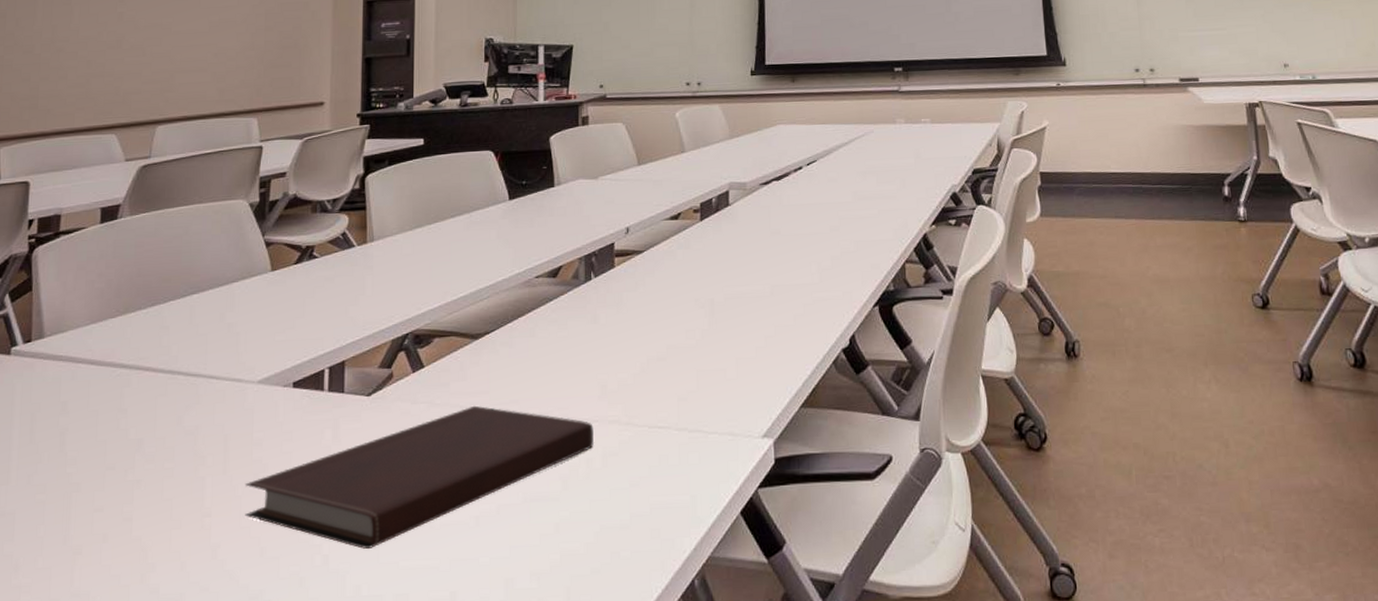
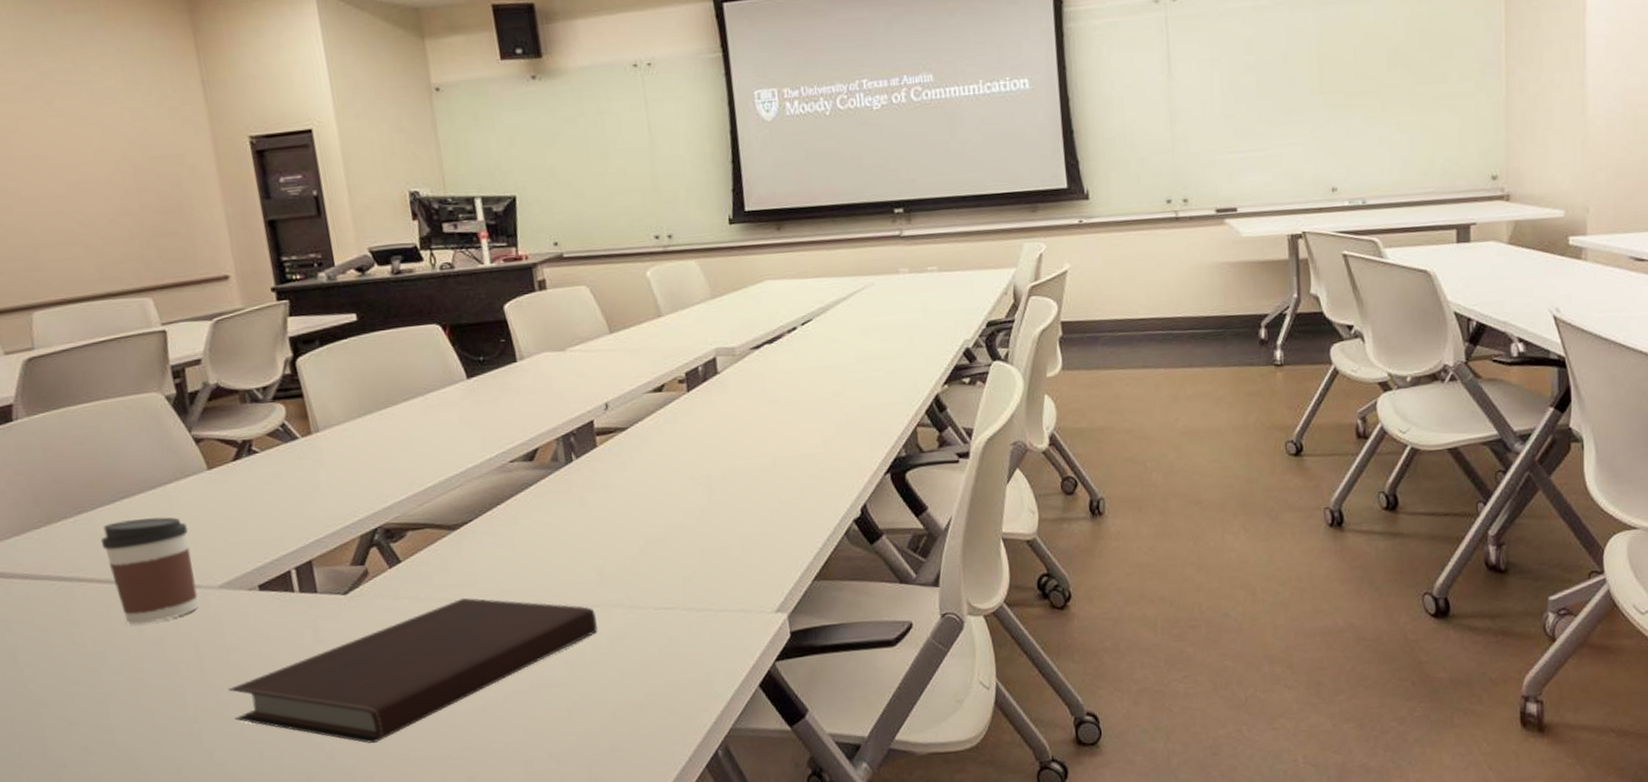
coffee cup: none [164,313,243,415] -> present [100,517,199,626]

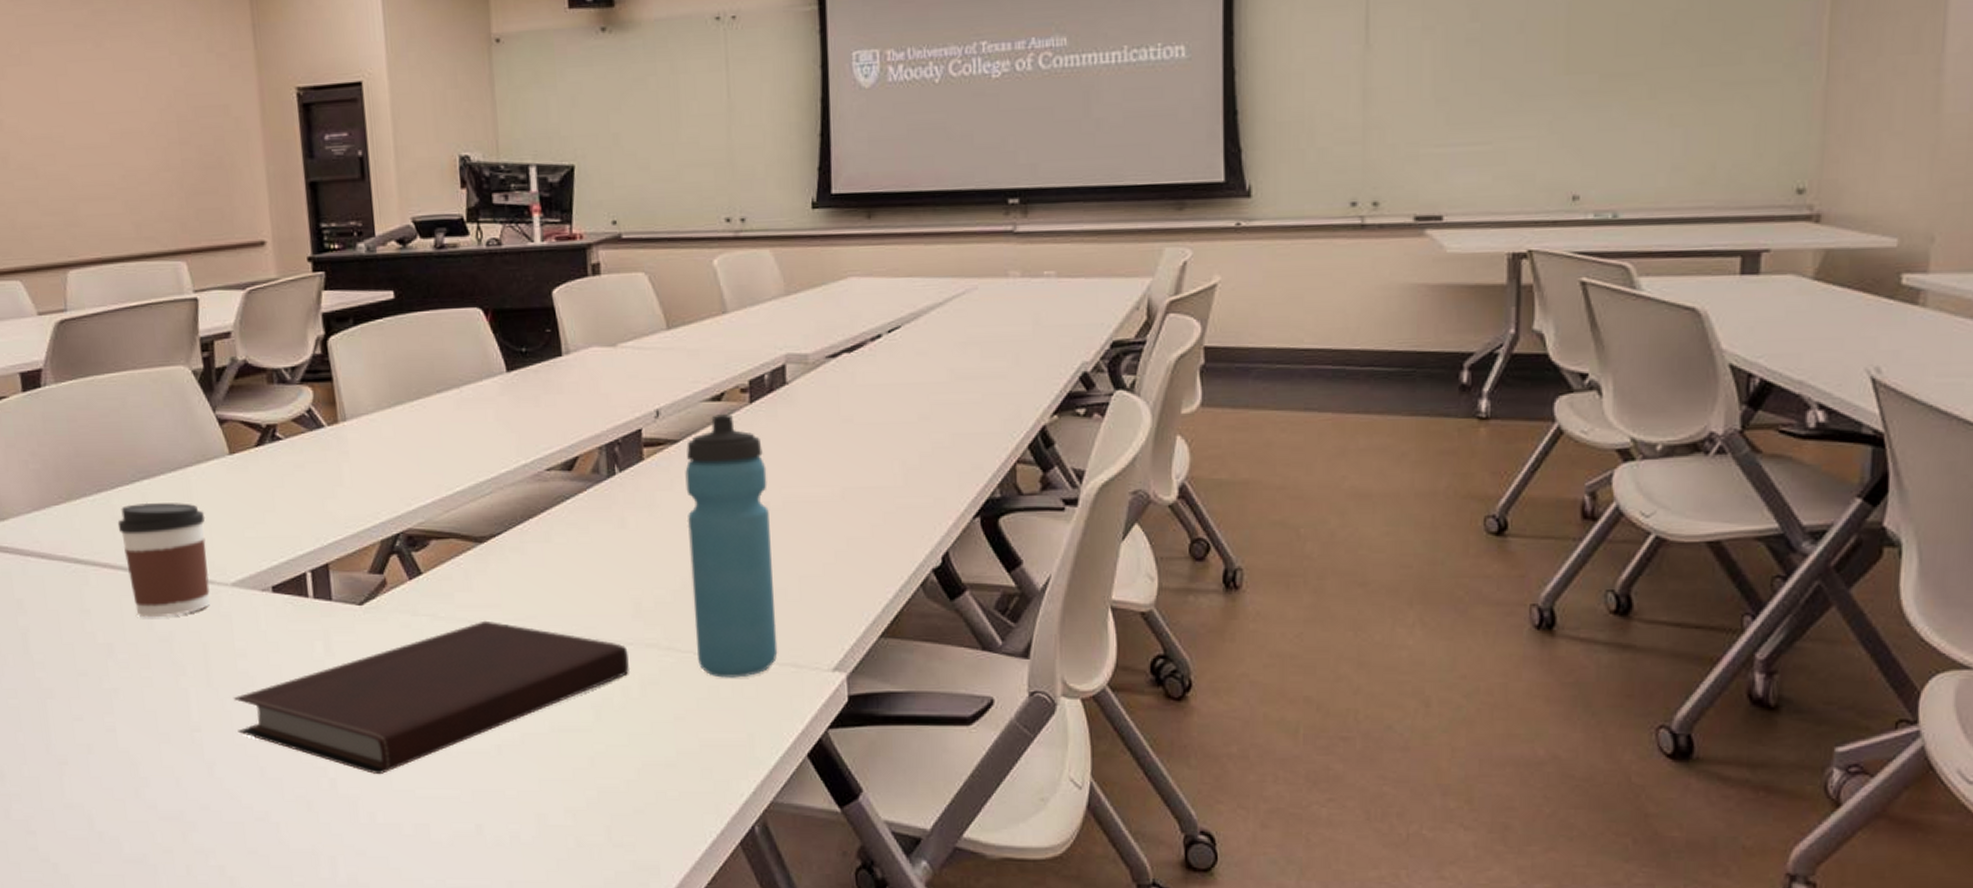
water bottle: none [634,402,727,628] -> present [685,413,778,678]

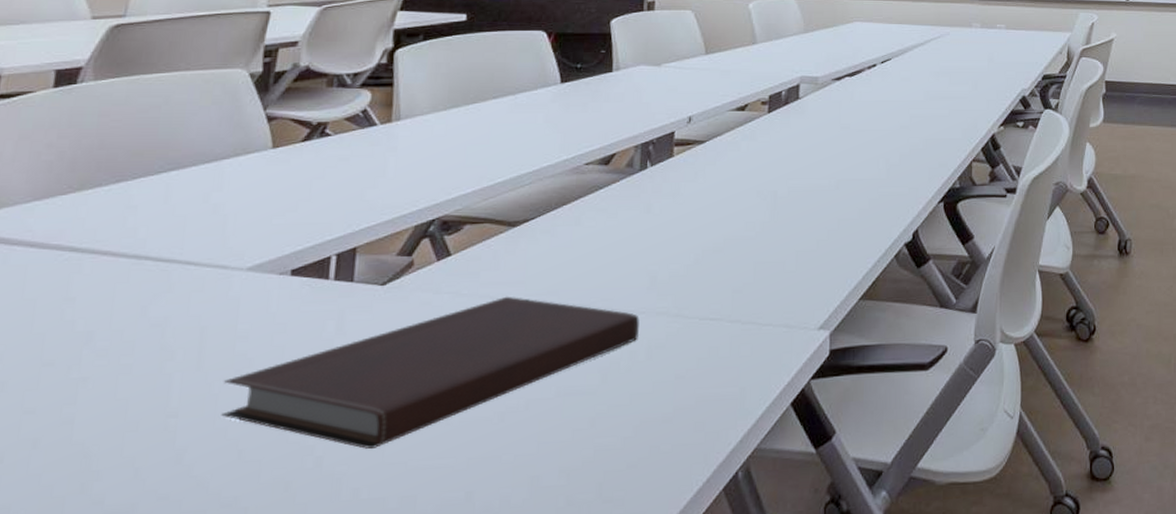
coffee cup: present [117,502,210,618] -> none [130,192,233,305]
water bottle: present [685,413,778,678] -> none [702,120,777,340]

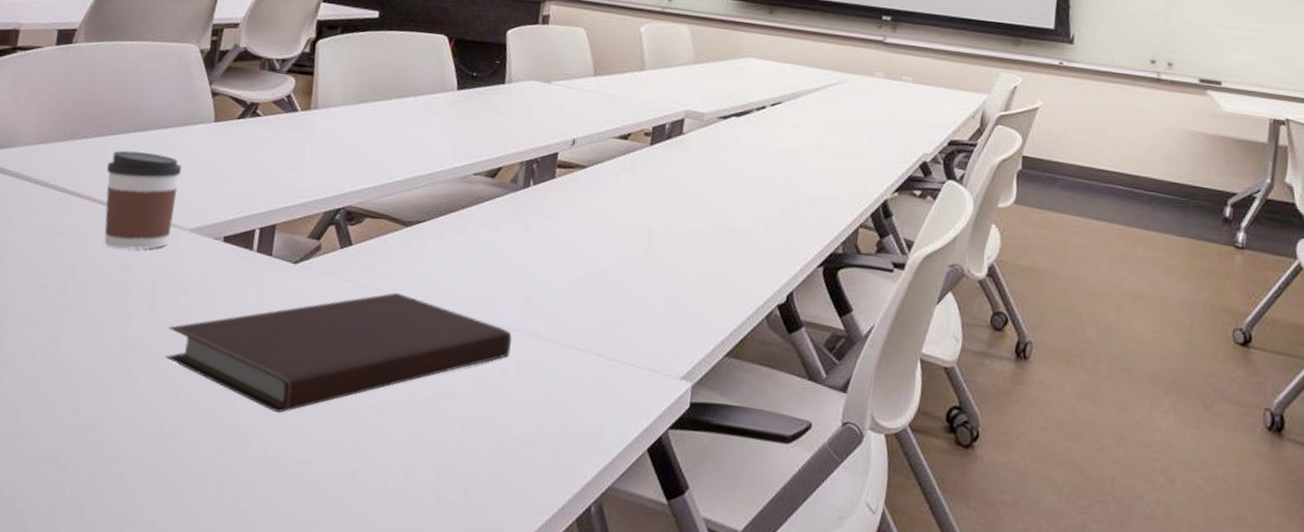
coffee cup: none [130,192,233,305] -> present [104,150,182,250]

